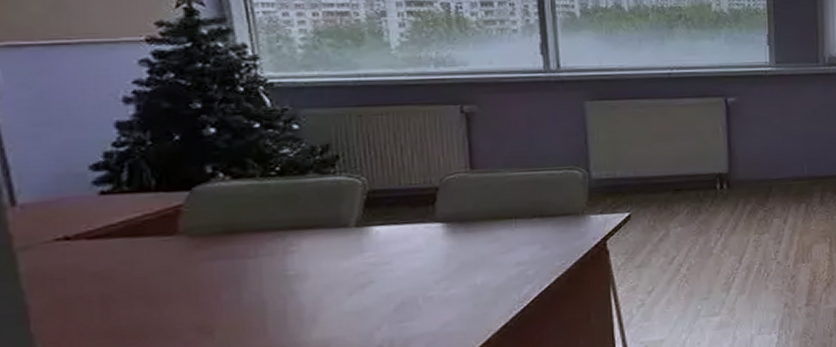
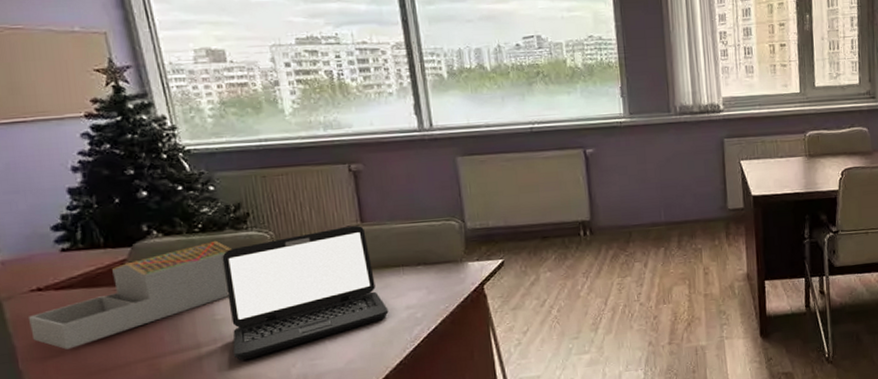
architectural model: none [50,185,314,309] -> present [29,240,231,349]
laptop: none [301,172,496,323] -> present [222,225,389,361]

